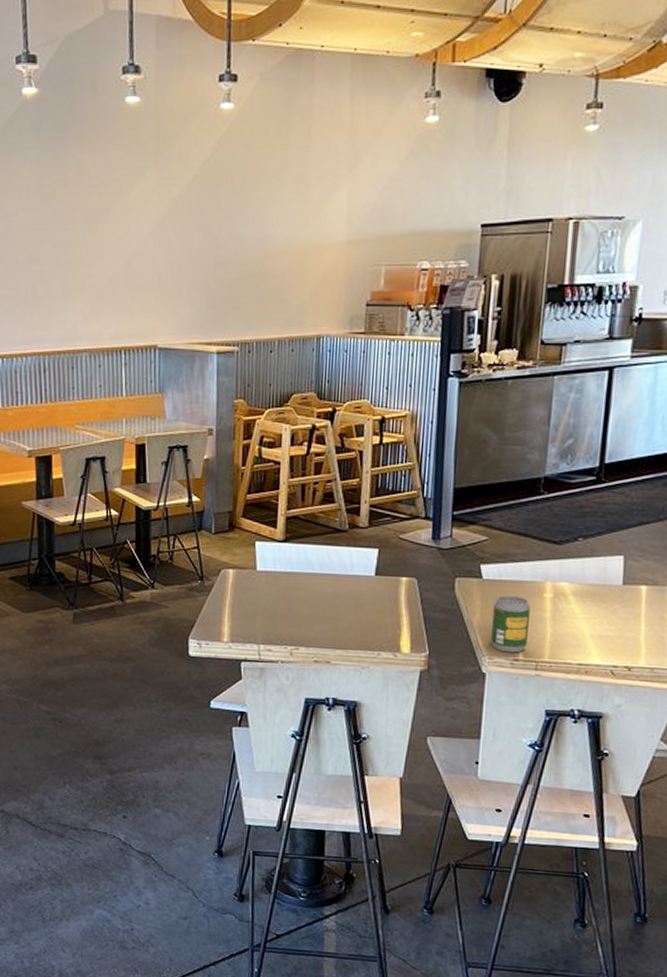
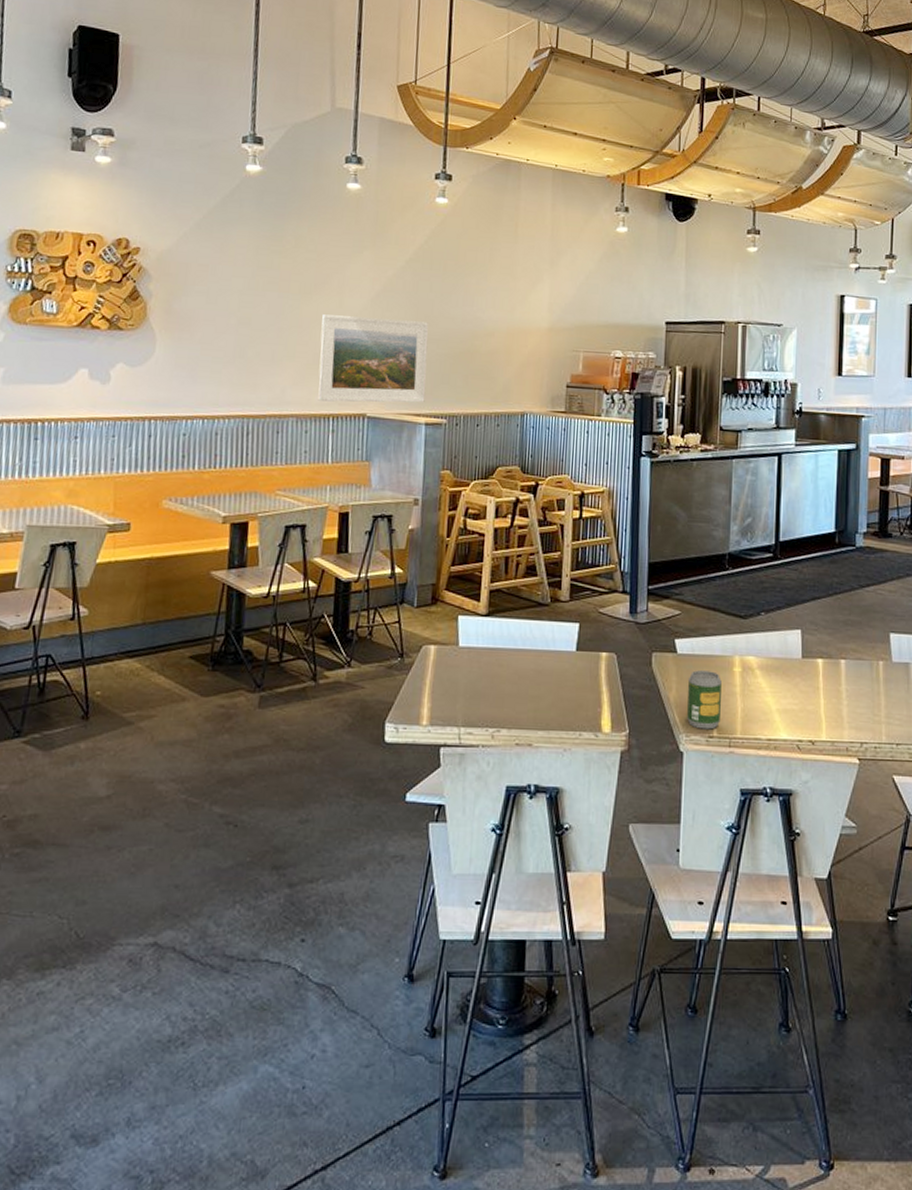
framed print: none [108,244,217,336] -> present [318,314,429,403]

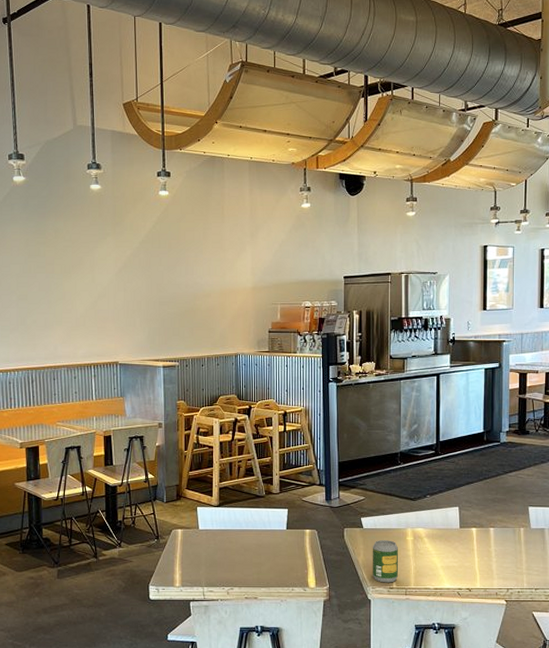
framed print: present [318,314,429,403] -> none [80,288,162,355]

